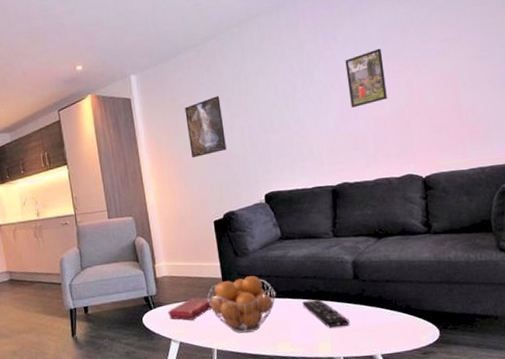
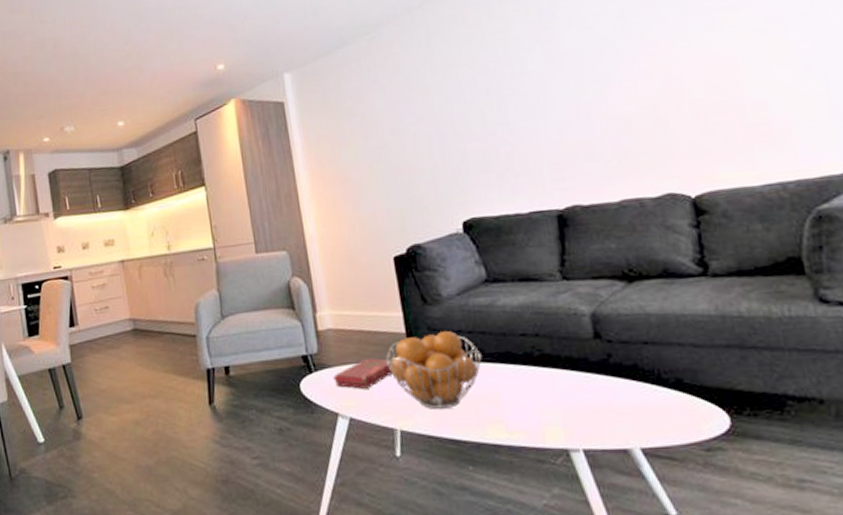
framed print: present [185,96,227,158] -> none [353,95,409,176]
remote control: present [302,299,350,328] -> none [519,366,591,407]
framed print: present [345,48,387,108] -> none [569,25,633,105]

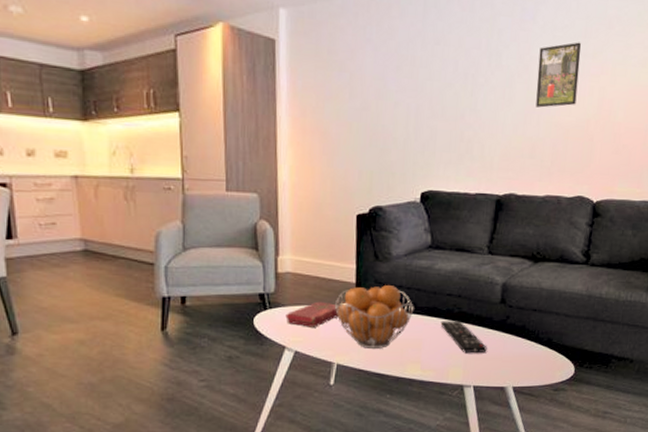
remote control: none [519,366,591,407] -> present [440,320,487,354]
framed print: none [569,25,633,105] -> present [536,42,581,108]

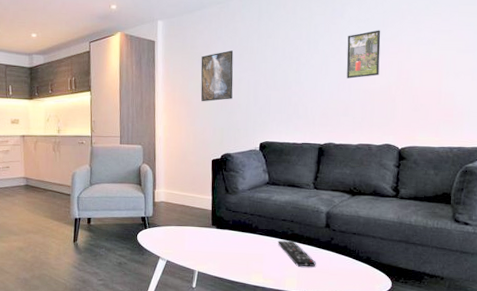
book: present [285,301,339,327] -> none [160,223,200,243]
fruit basket: present [334,284,414,349] -> none [195,211,257,261]
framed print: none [341,59,388,133] -> present [200,50,234,102]

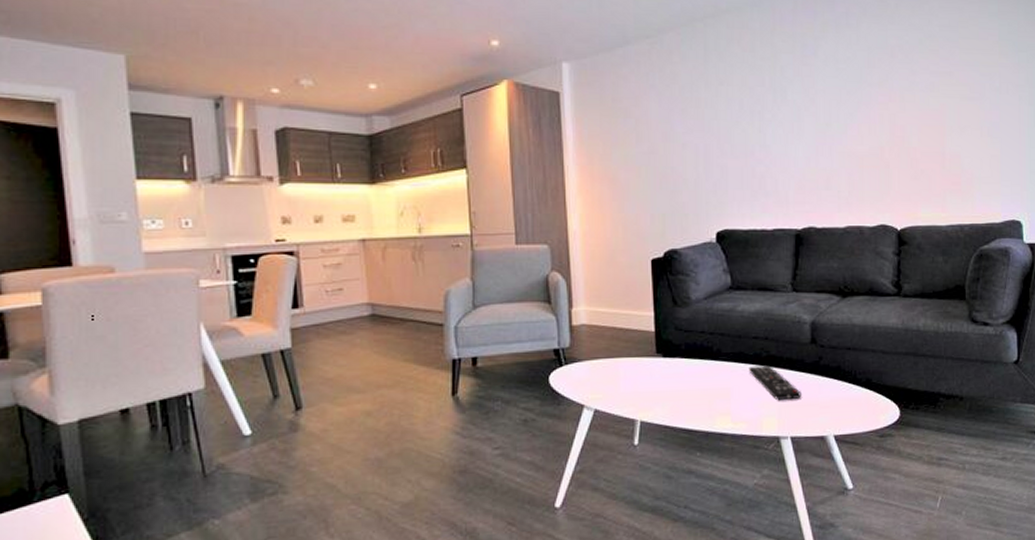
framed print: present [200,50,234,102] -> none [628,103,675,178]
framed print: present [346,30,381,79] -> none [824,72,867,139]

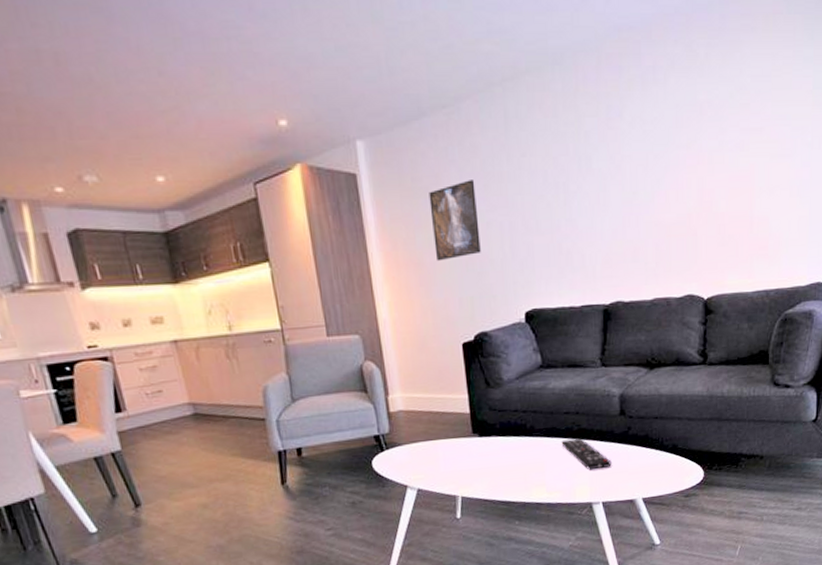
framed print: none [628,103,675,178] -> present [429,180,481,262]

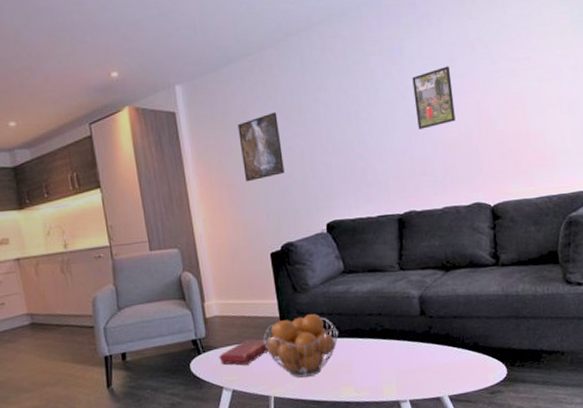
book: none [403,436,457,464] -> present [219,339,269,365]
fruit basket: none [451,410,533,478] -> present [262,313,339,378]
remote control: present [561,438,612,470] -> none [366,338,416,369]
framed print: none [630,133,675,208] -> present [412,66,456,130]

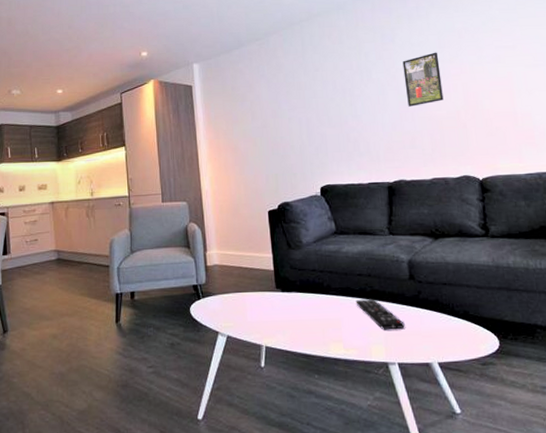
book: present [219,339,269,365] -> none [216,289,263,313]
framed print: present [237,112,285,182] -> none [244,88,284,147]
fruit basket: present [262,313,339,378] -> none [257,269,329,330]
remote control: none [366,338,416,369] -> present [356,299,405,330]

